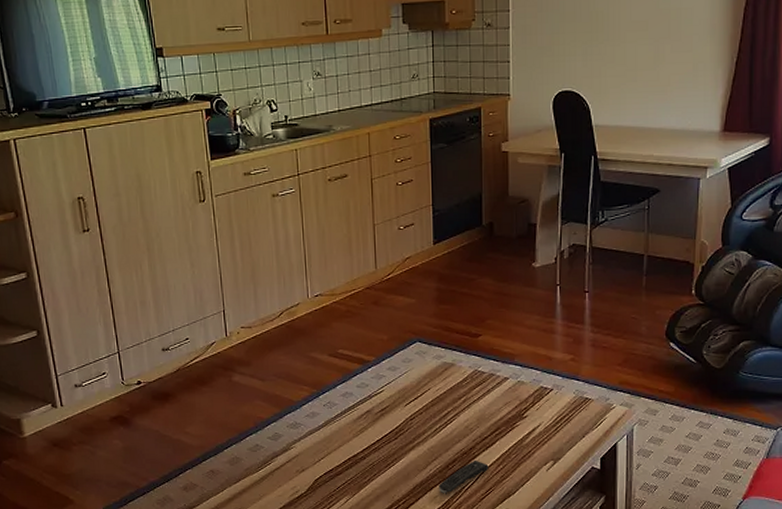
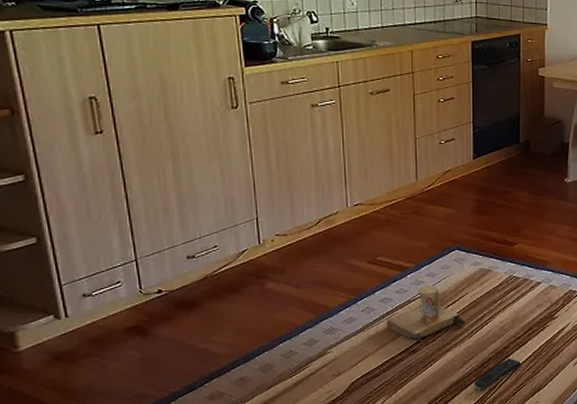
cup: none [348,379,428,443] -> present [387,285,465,345]

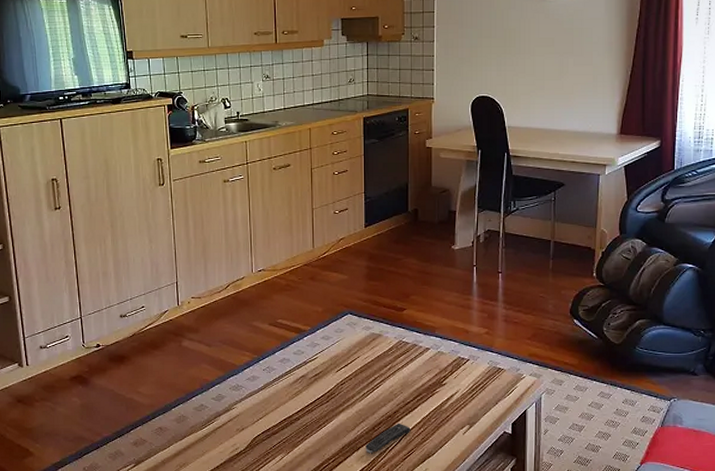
cup: present [387,285,465,345] -> none [285,347,357,406]

